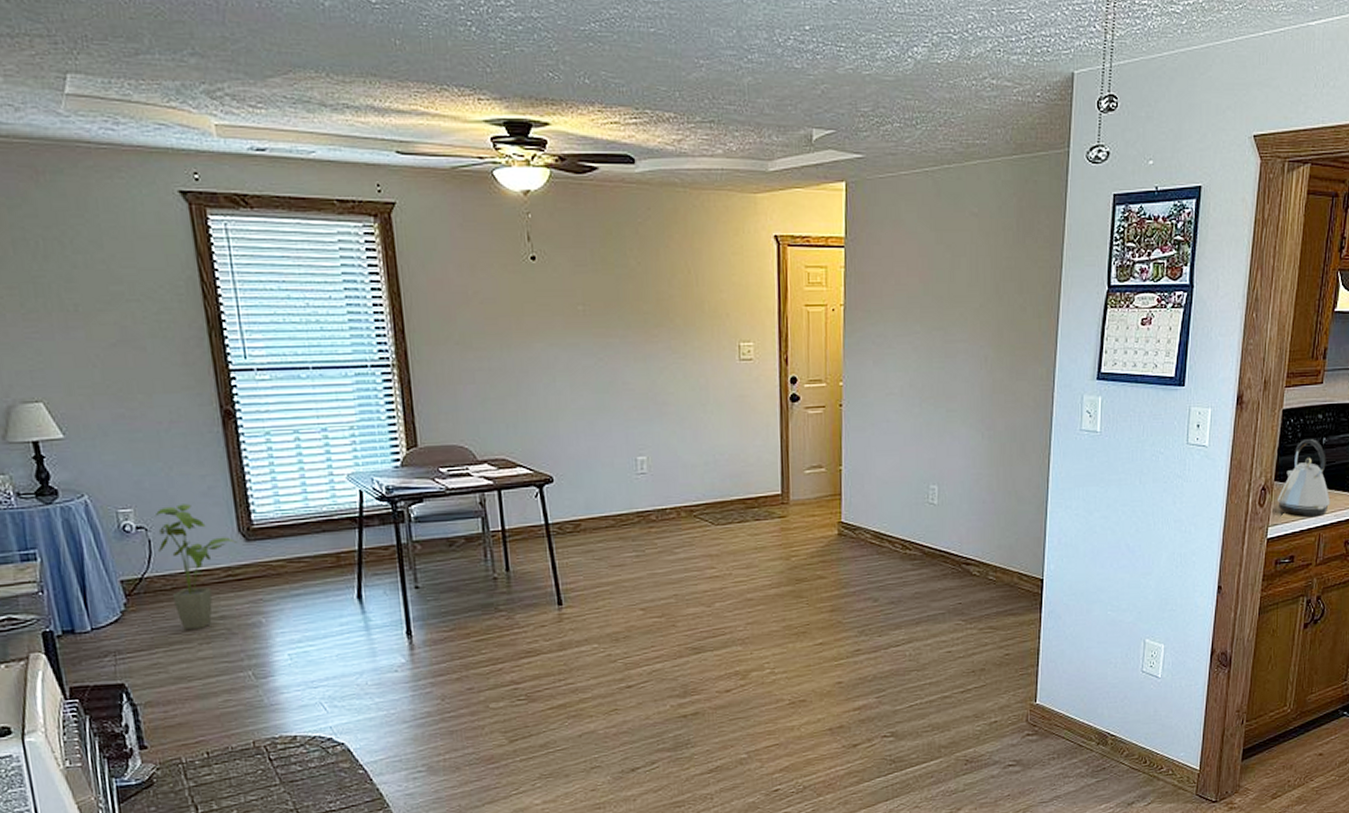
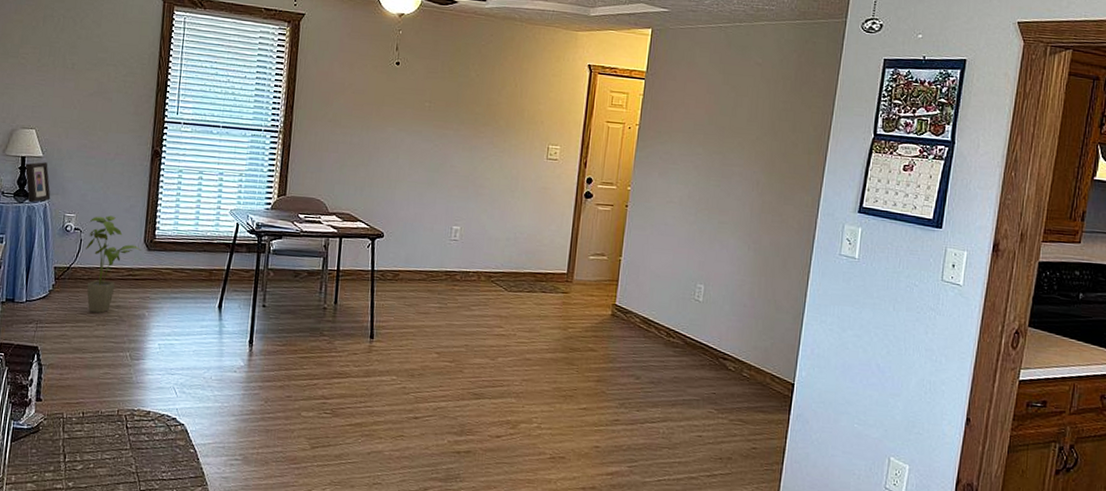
picture frame: none [40,445,91,502] -> present [25,162,51,203]
kettle: present [1278,439,1330,518] -> none [1031,292,1086,368]

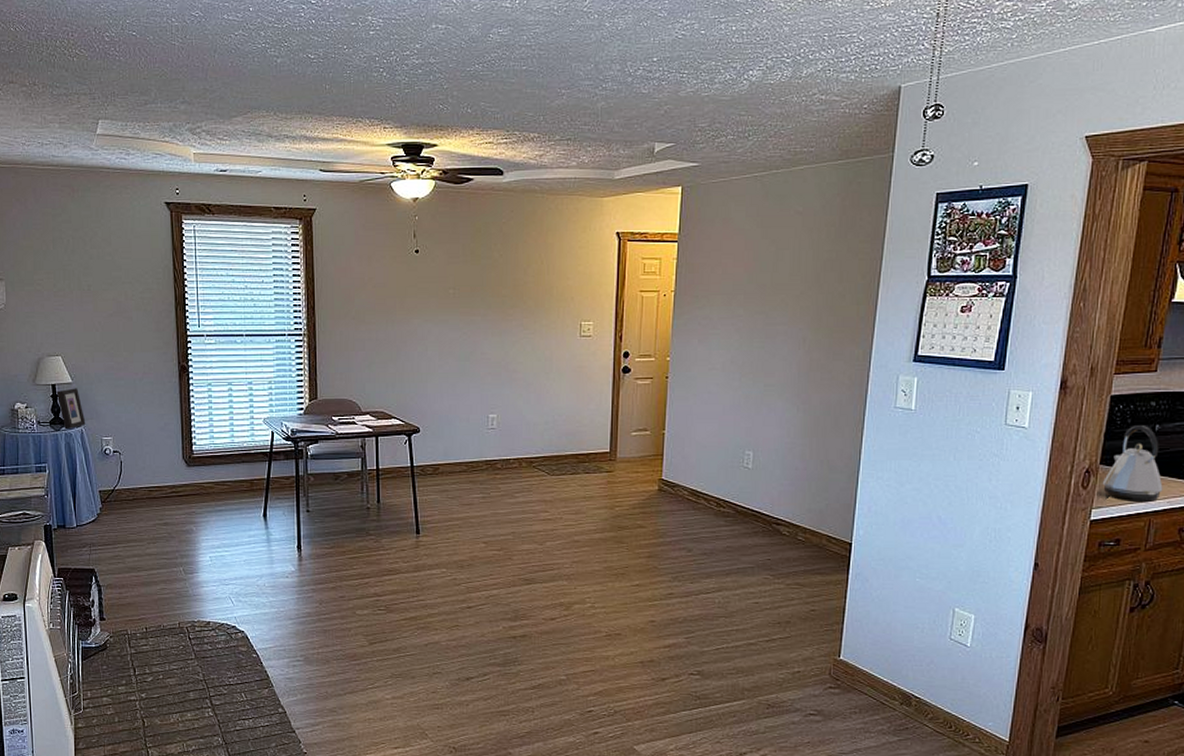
house plant: present [86,215,142,314] -> none [126,435,182,532]
kettle: none [1031,292,1086,368] -> present [1103,426,1163,503]

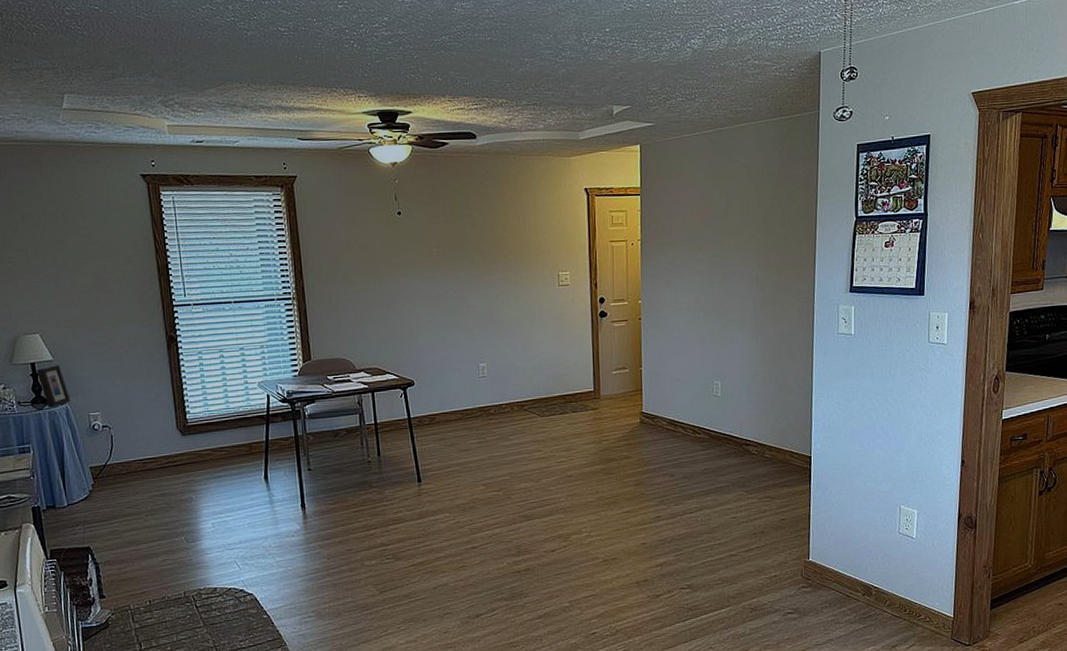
kettle: present [1103,426,1163,503] -> none [1010,336,1056,402]

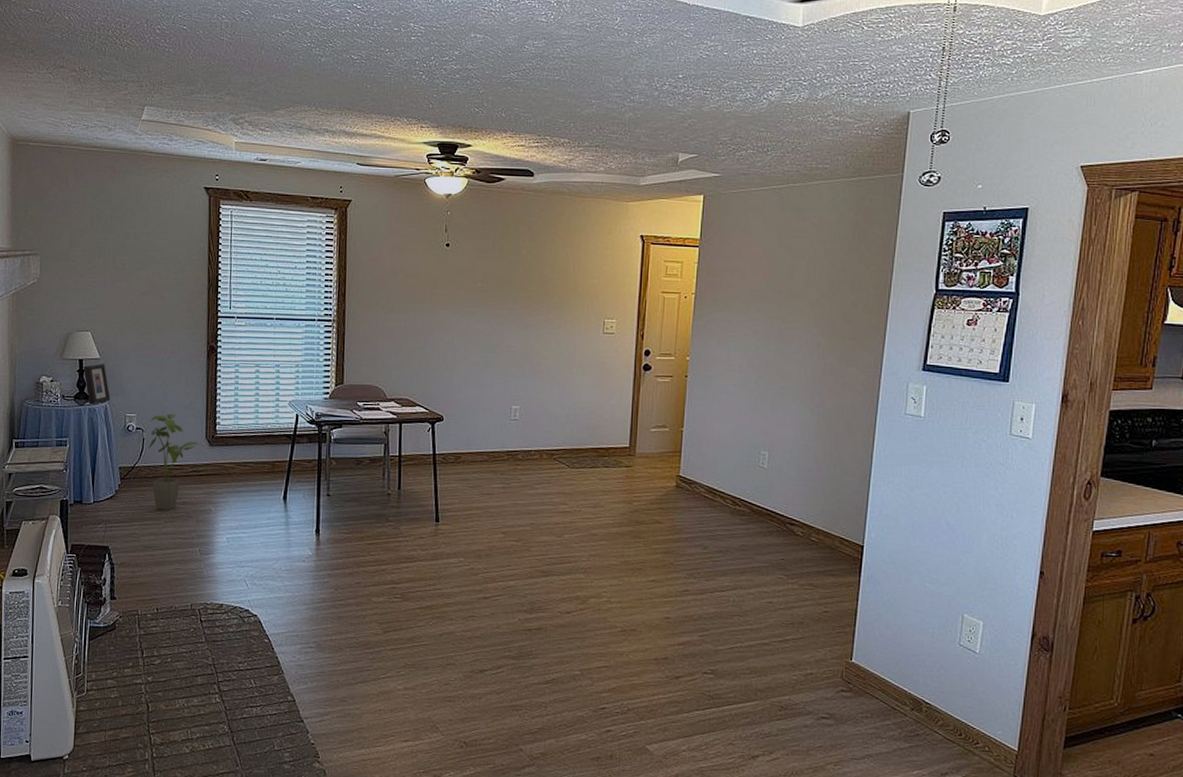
house plant: none [116,407,177,505] -> present [149,413,205,511]

